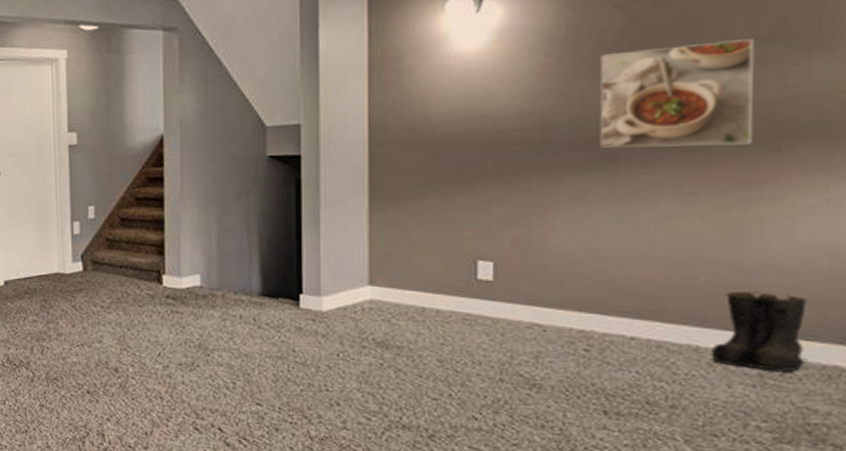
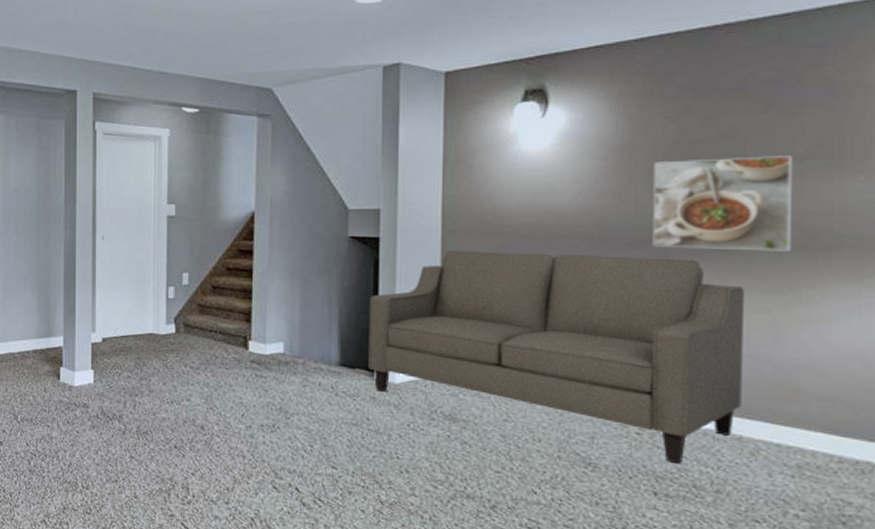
sofa: none [292,158,701,380] -> present [368,250,744,464]
boots: present [711,292,807,372] -> none [753,387,842,465]

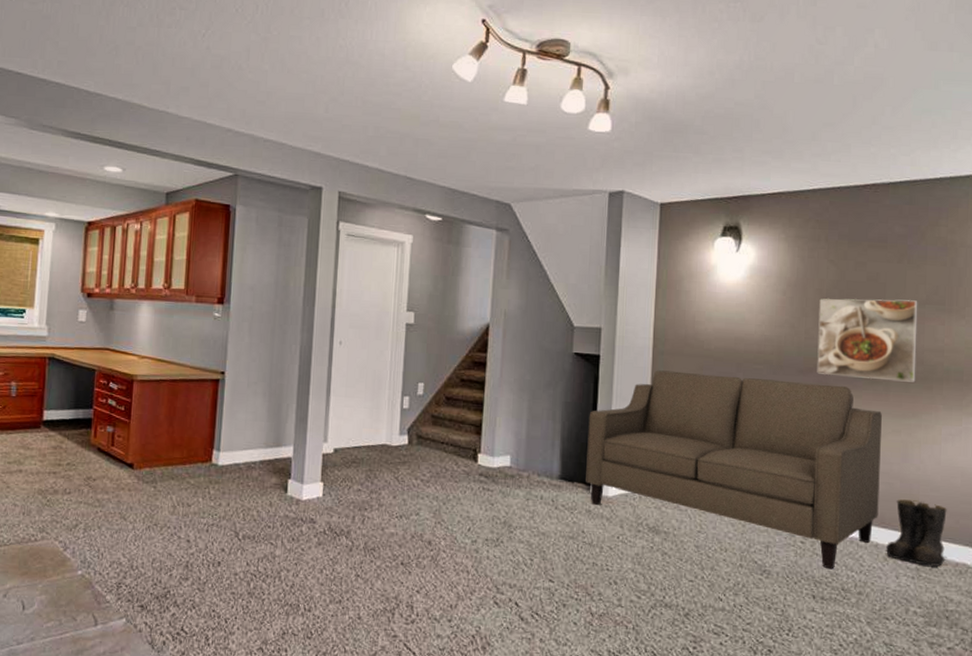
boots: none [753,387,842,465] -> present [886,499,947,567]

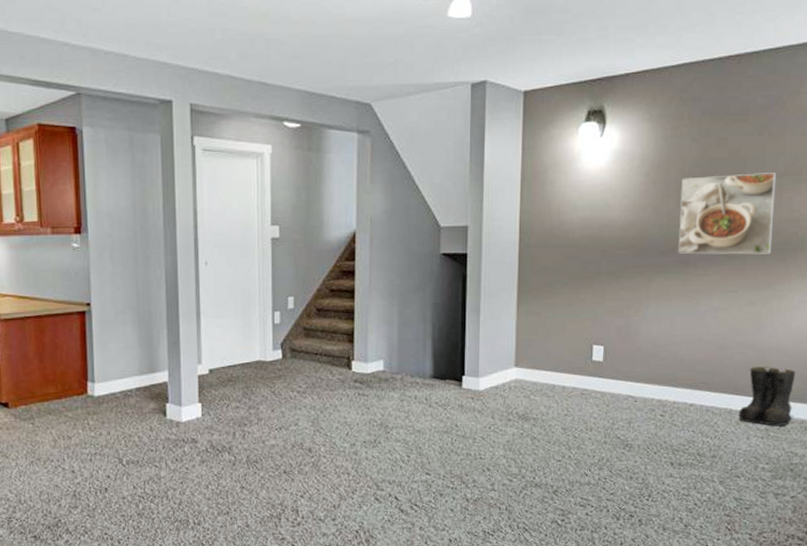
sofa: present [586,370,882,570] -> none [457,263,739,438]

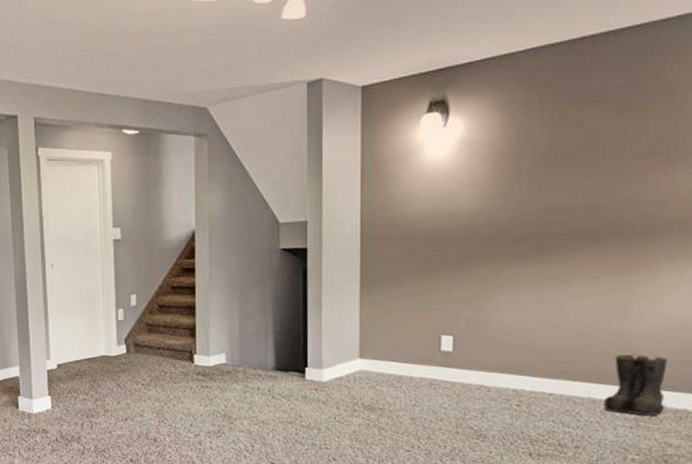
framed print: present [678,172,777,255] -> none [531,154,640,242]

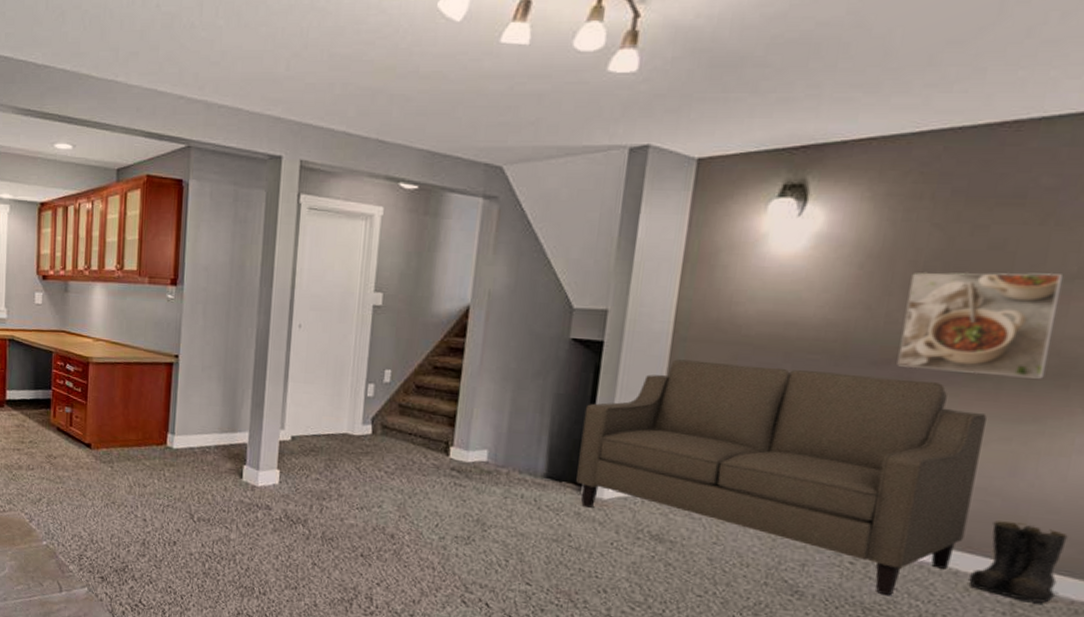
sofa: none [300,250,600,428] -> present [576,359,987,596]
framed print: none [531,154,640,242] -> present [897,272,1064,379]

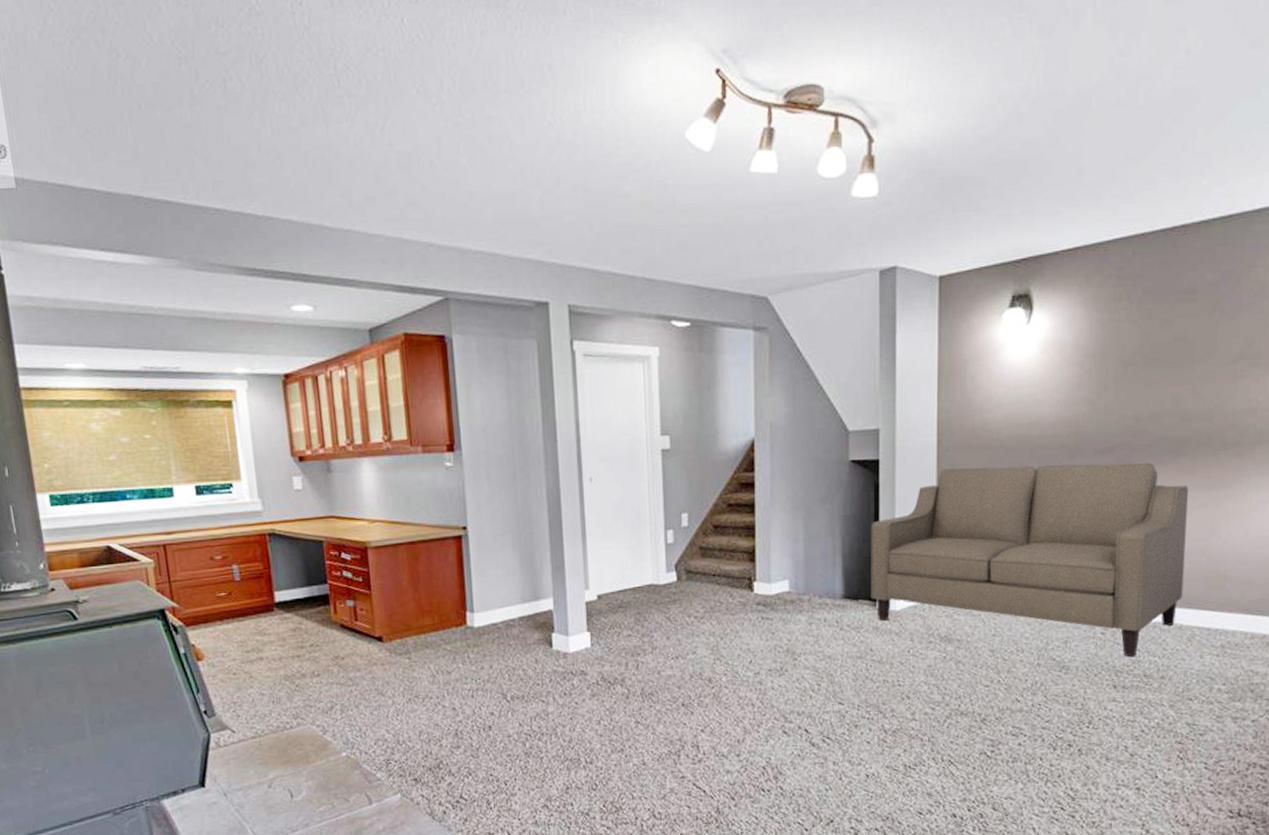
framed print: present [897,272,1064,379] -> none [1118,357,1230,453]
boots: present [969,521,1068,603] -> none [1190,576,1255,643]

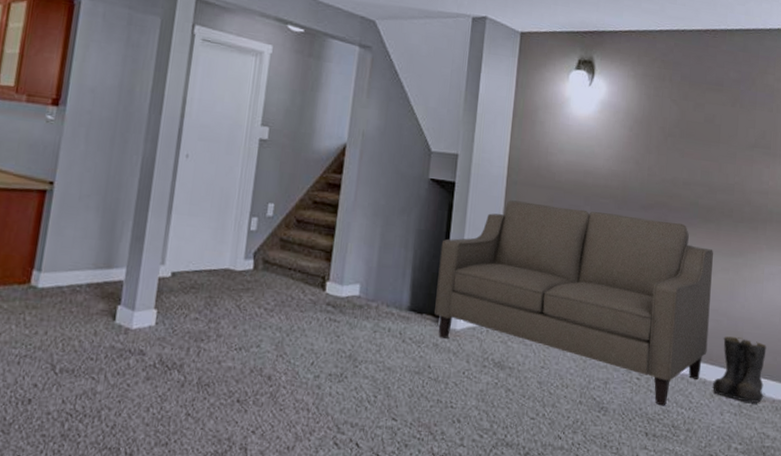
boots: none [1190,576,1255,643] -> present [713,336,767,404]

